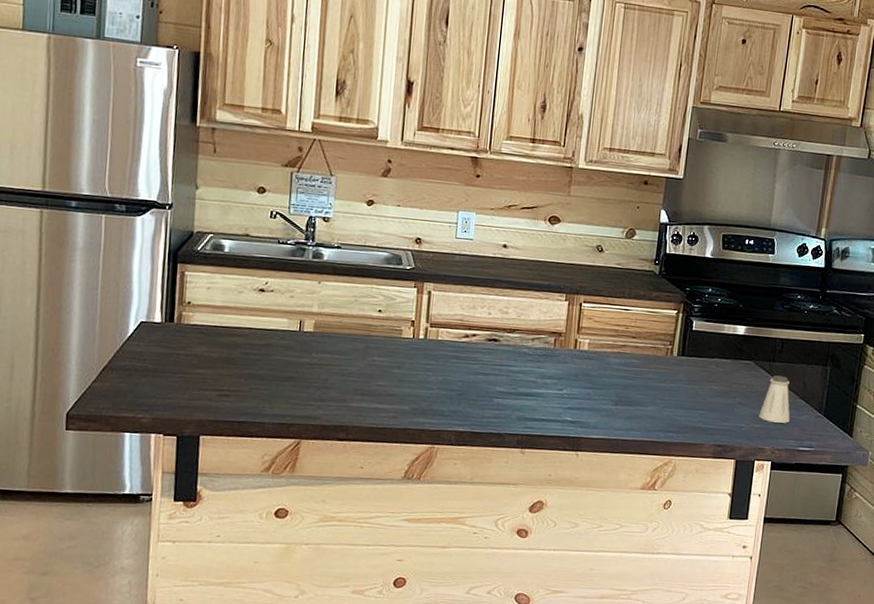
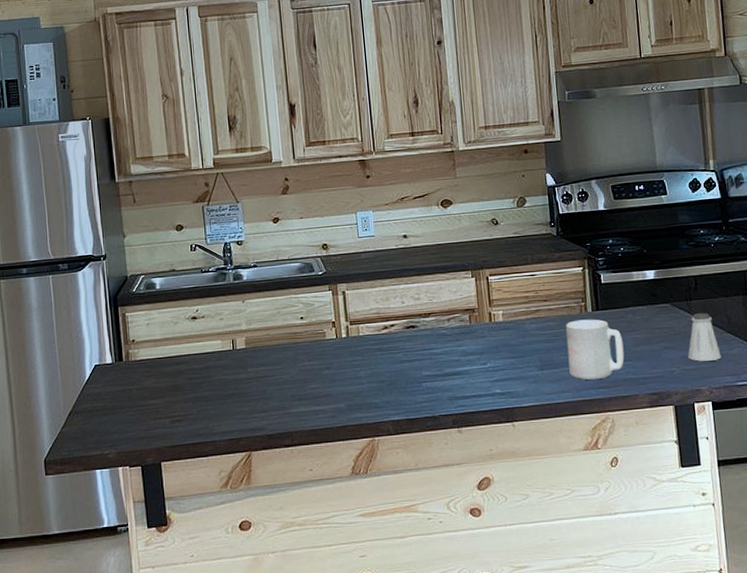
mug: none [643,362,701,424] -> present [565,319,625,381]

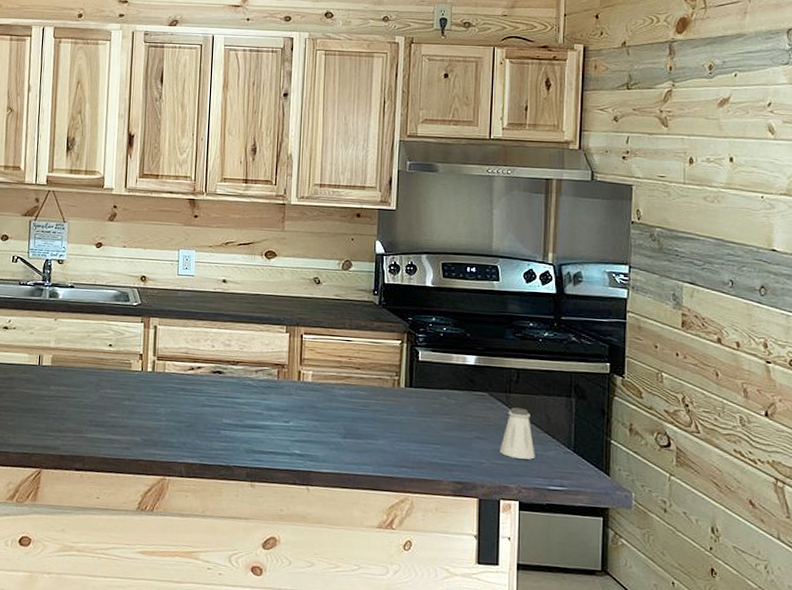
mug: present [565,319,625,381] -> none [373,393,433,458]

